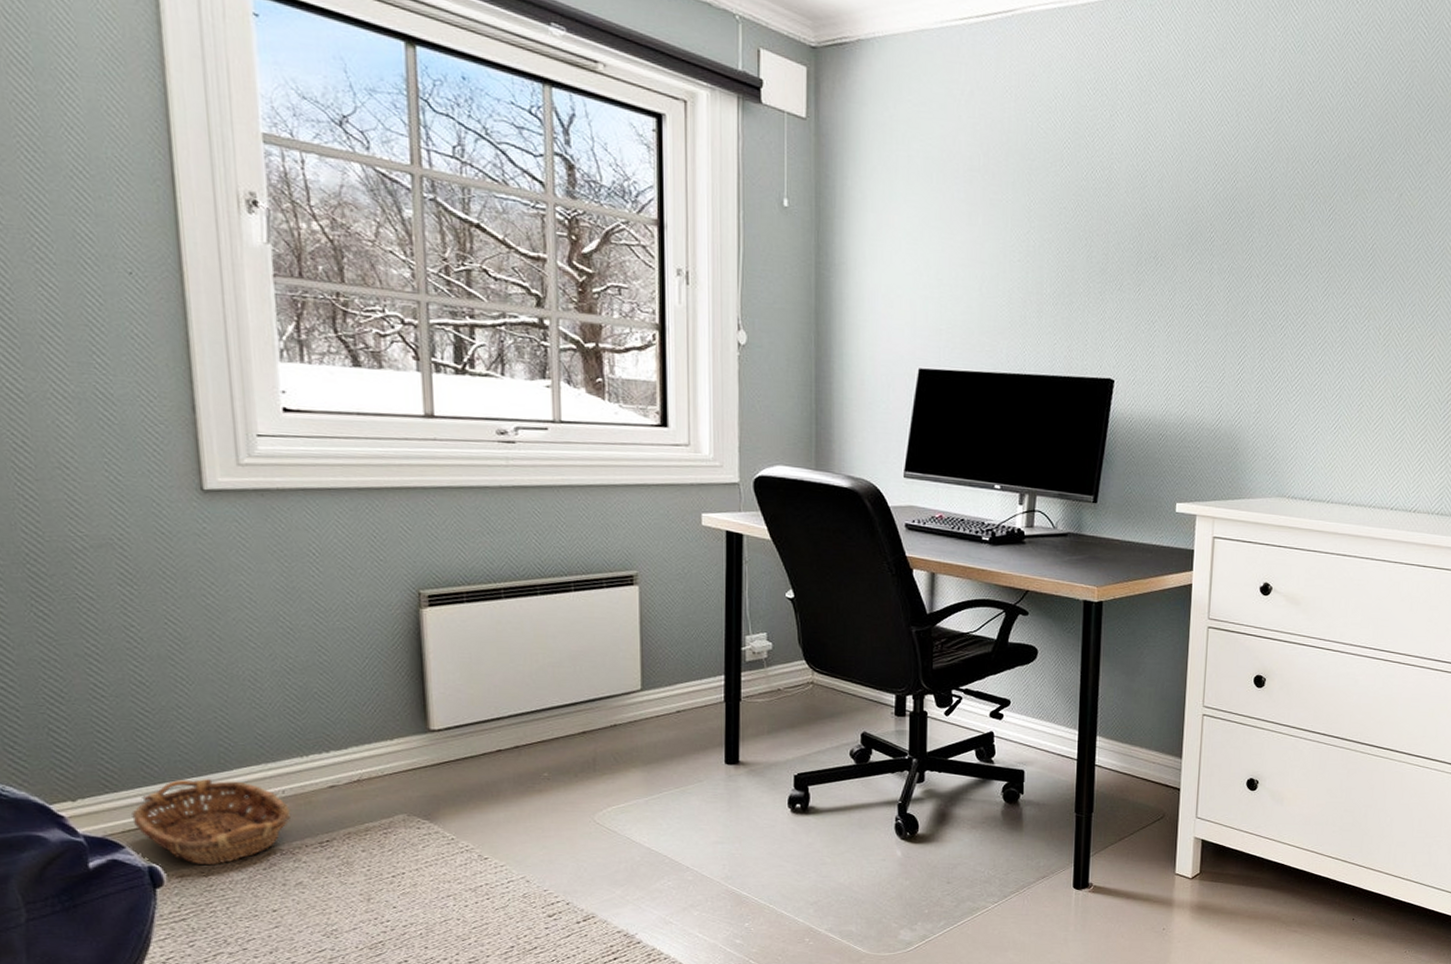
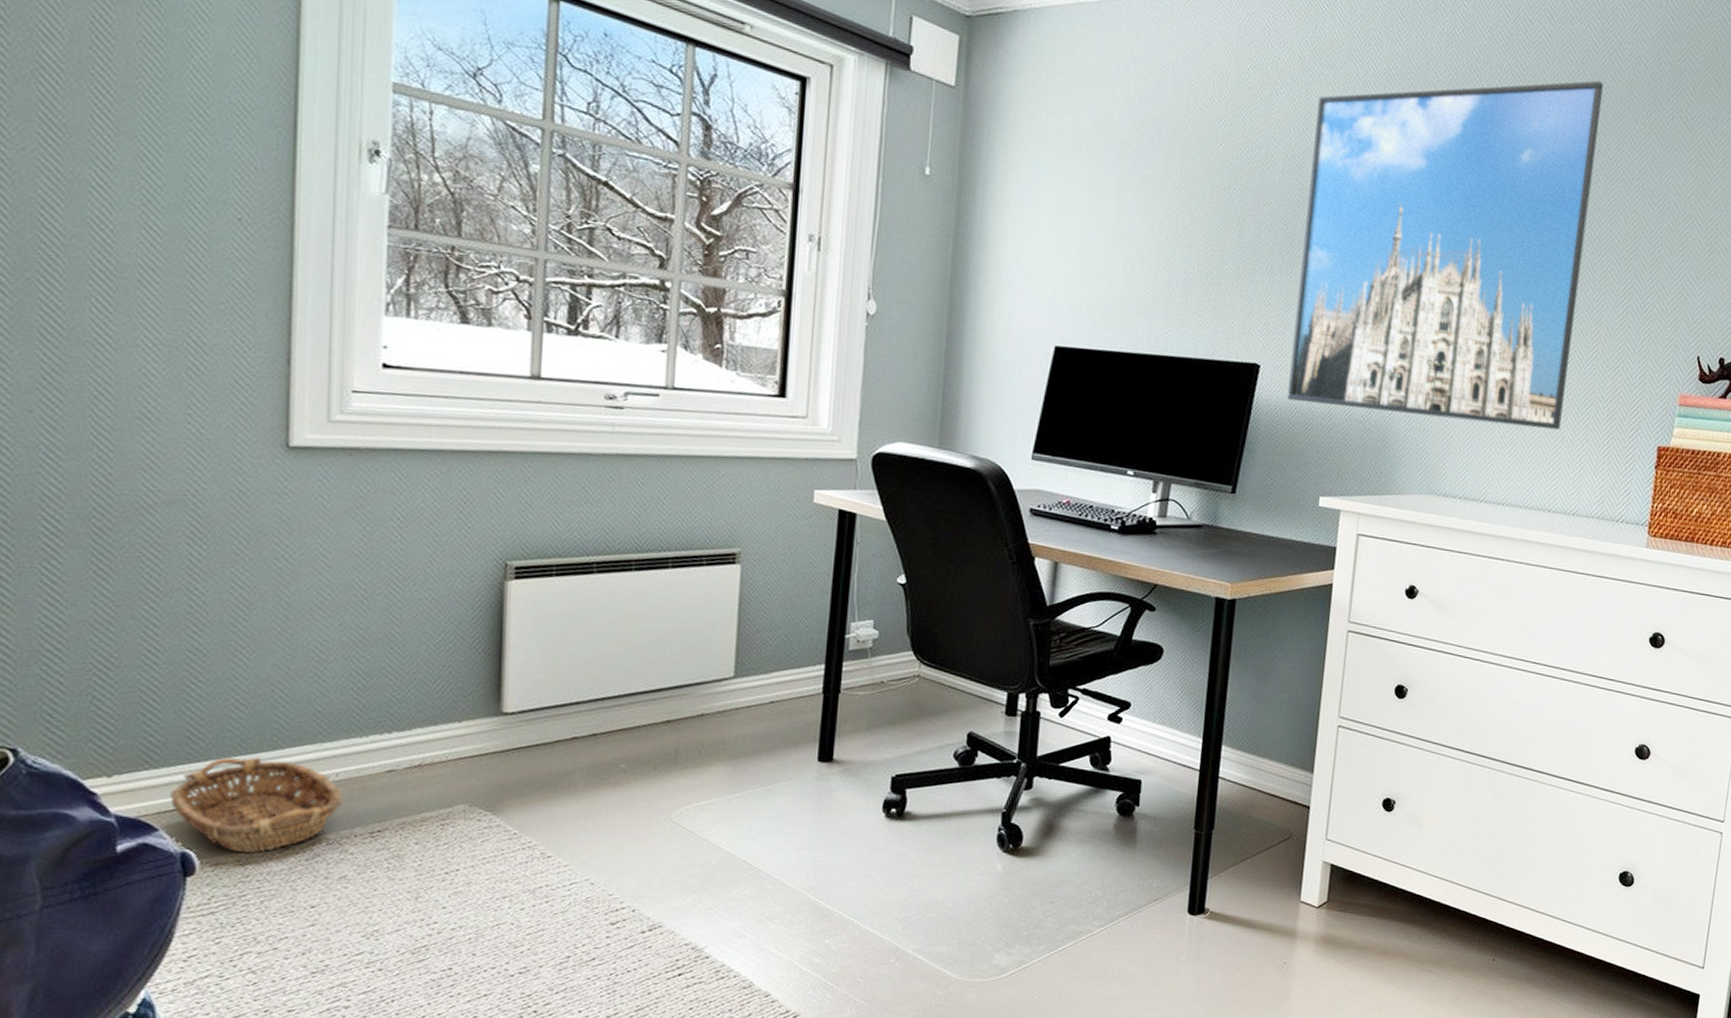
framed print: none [1141,90,1432,433] -> present [1287,80,1603,430]

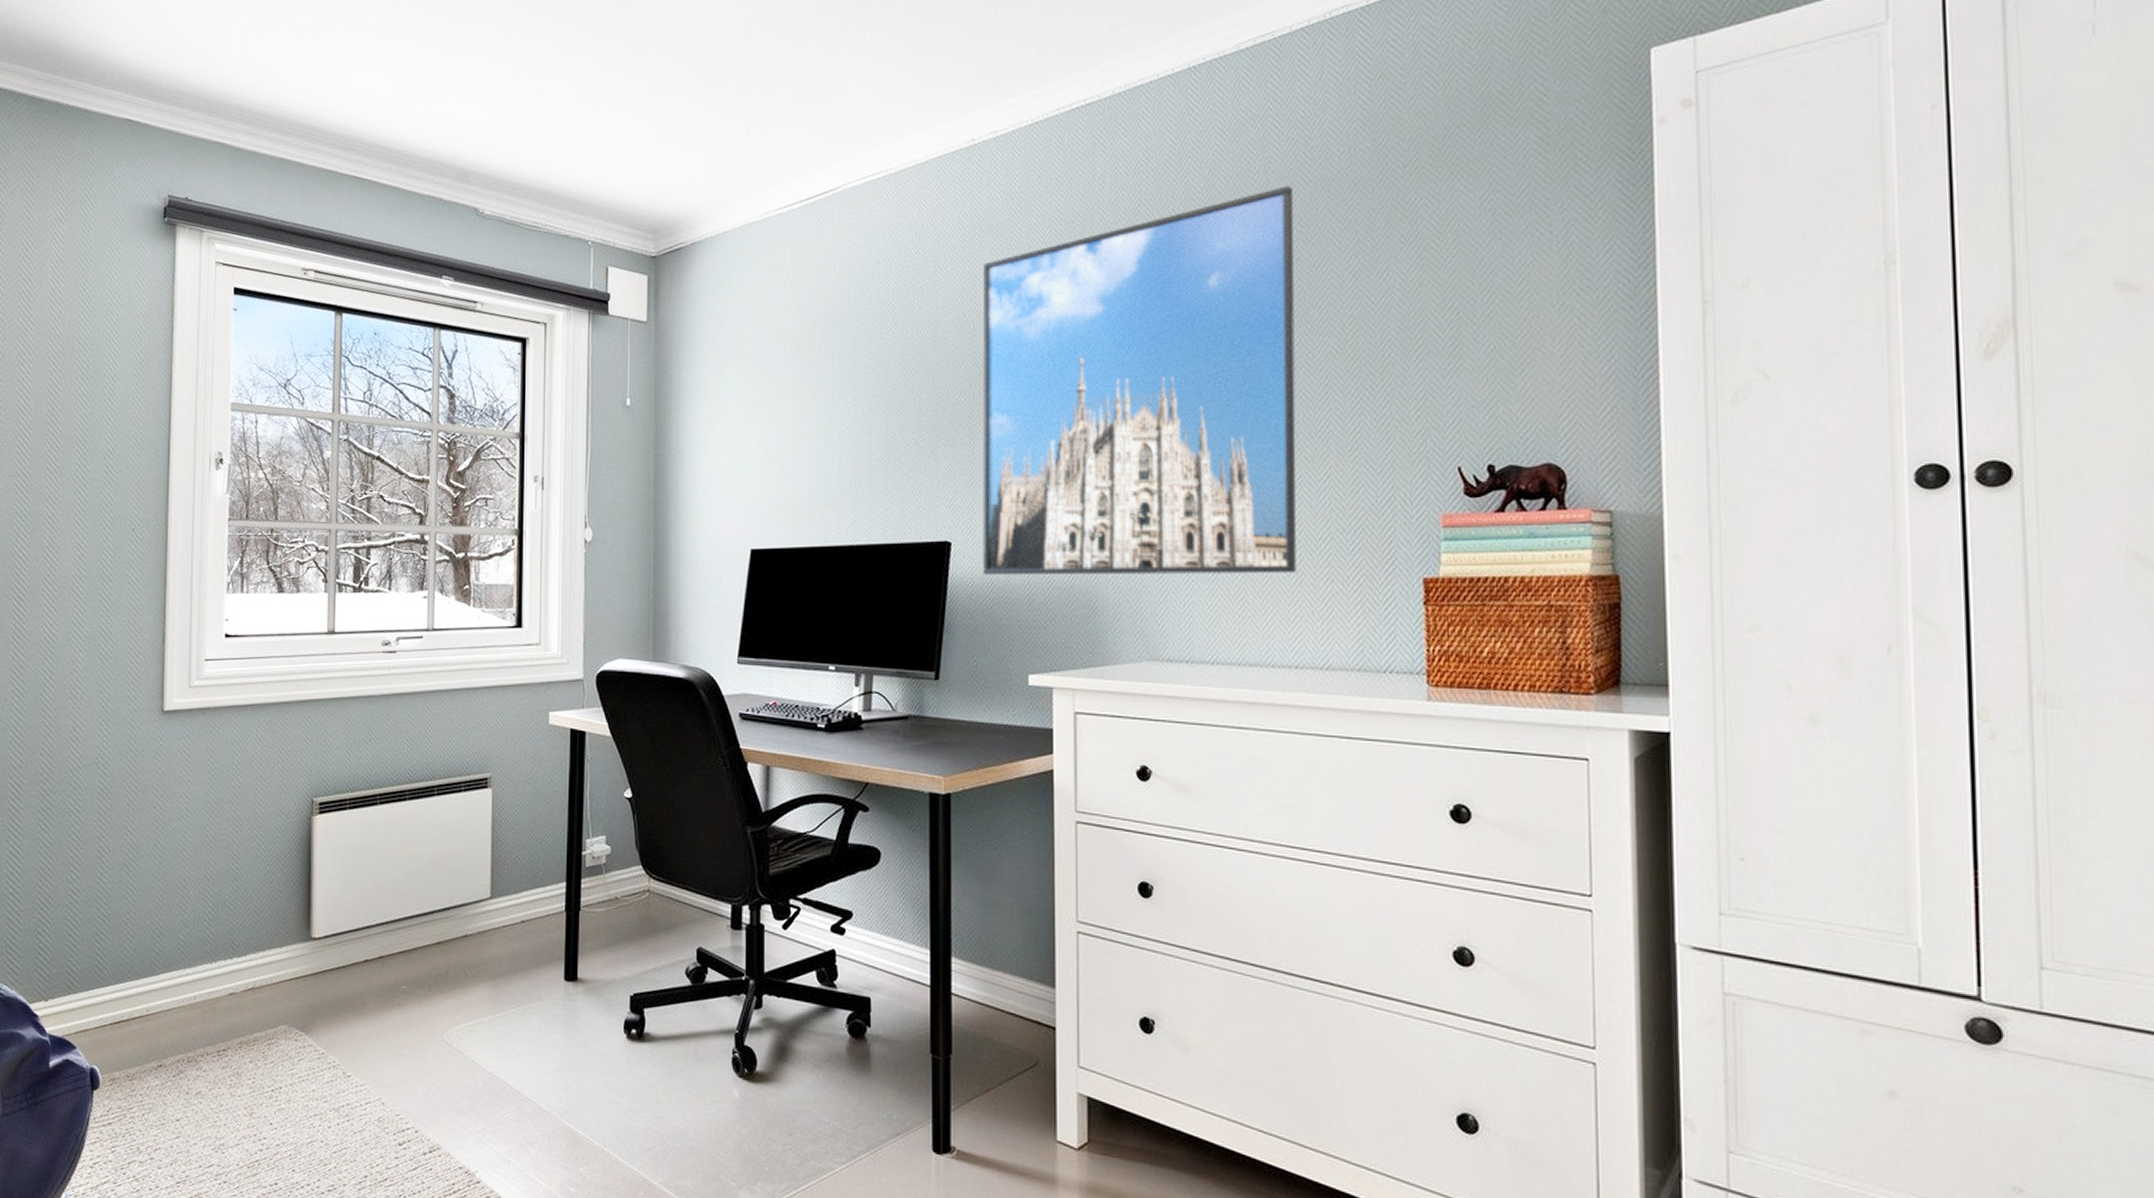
basket: present [170,757,342,854] -> none [84,982,198,1070]

